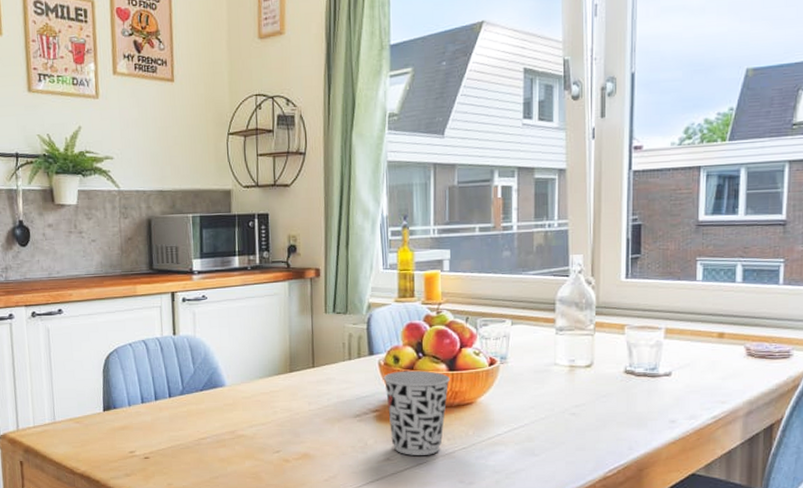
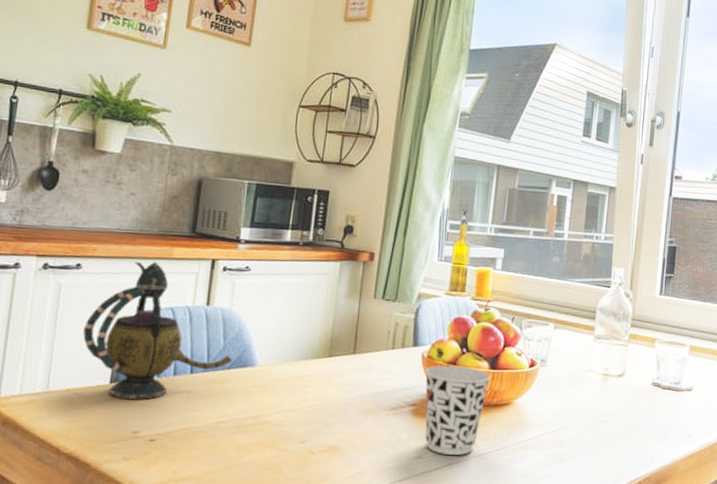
teapot: none [74,300,203,423] -> present [83,261,232,399]

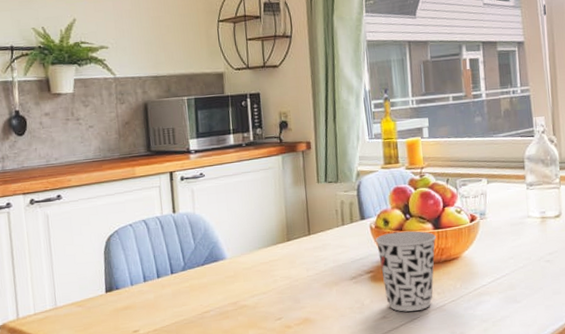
teapot: present [83,261,232,399] -> none [74,182,205,304]

